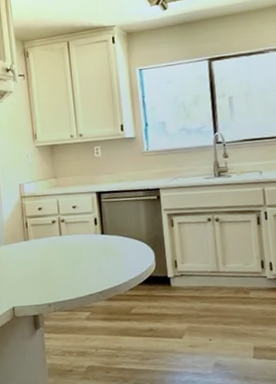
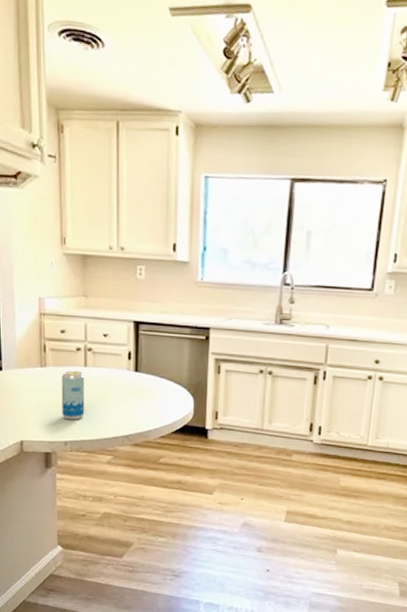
beverage can: none [41,240,64,284] -> present [61,370,85,420]

